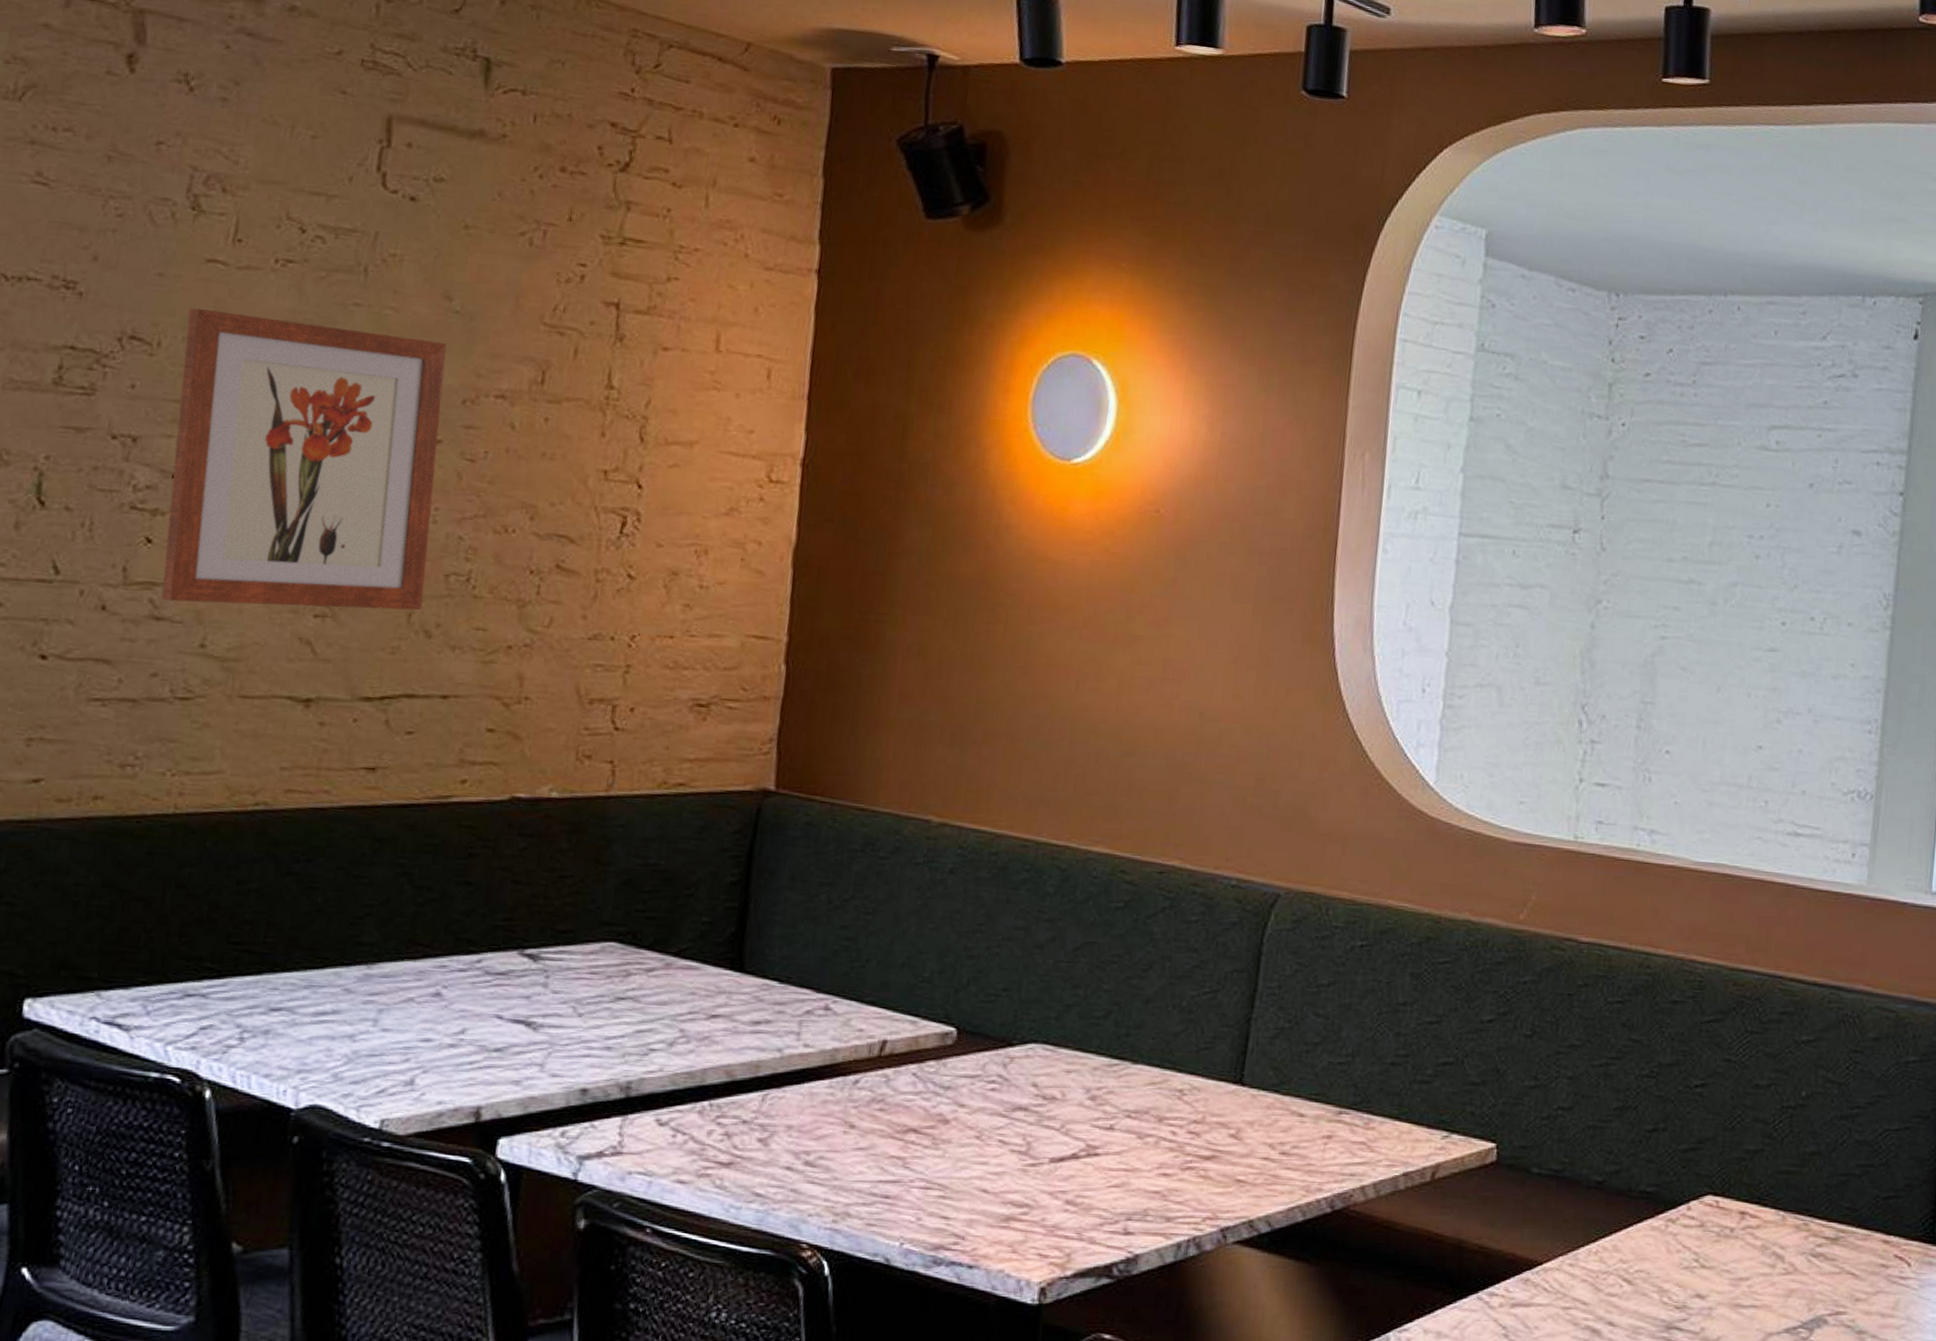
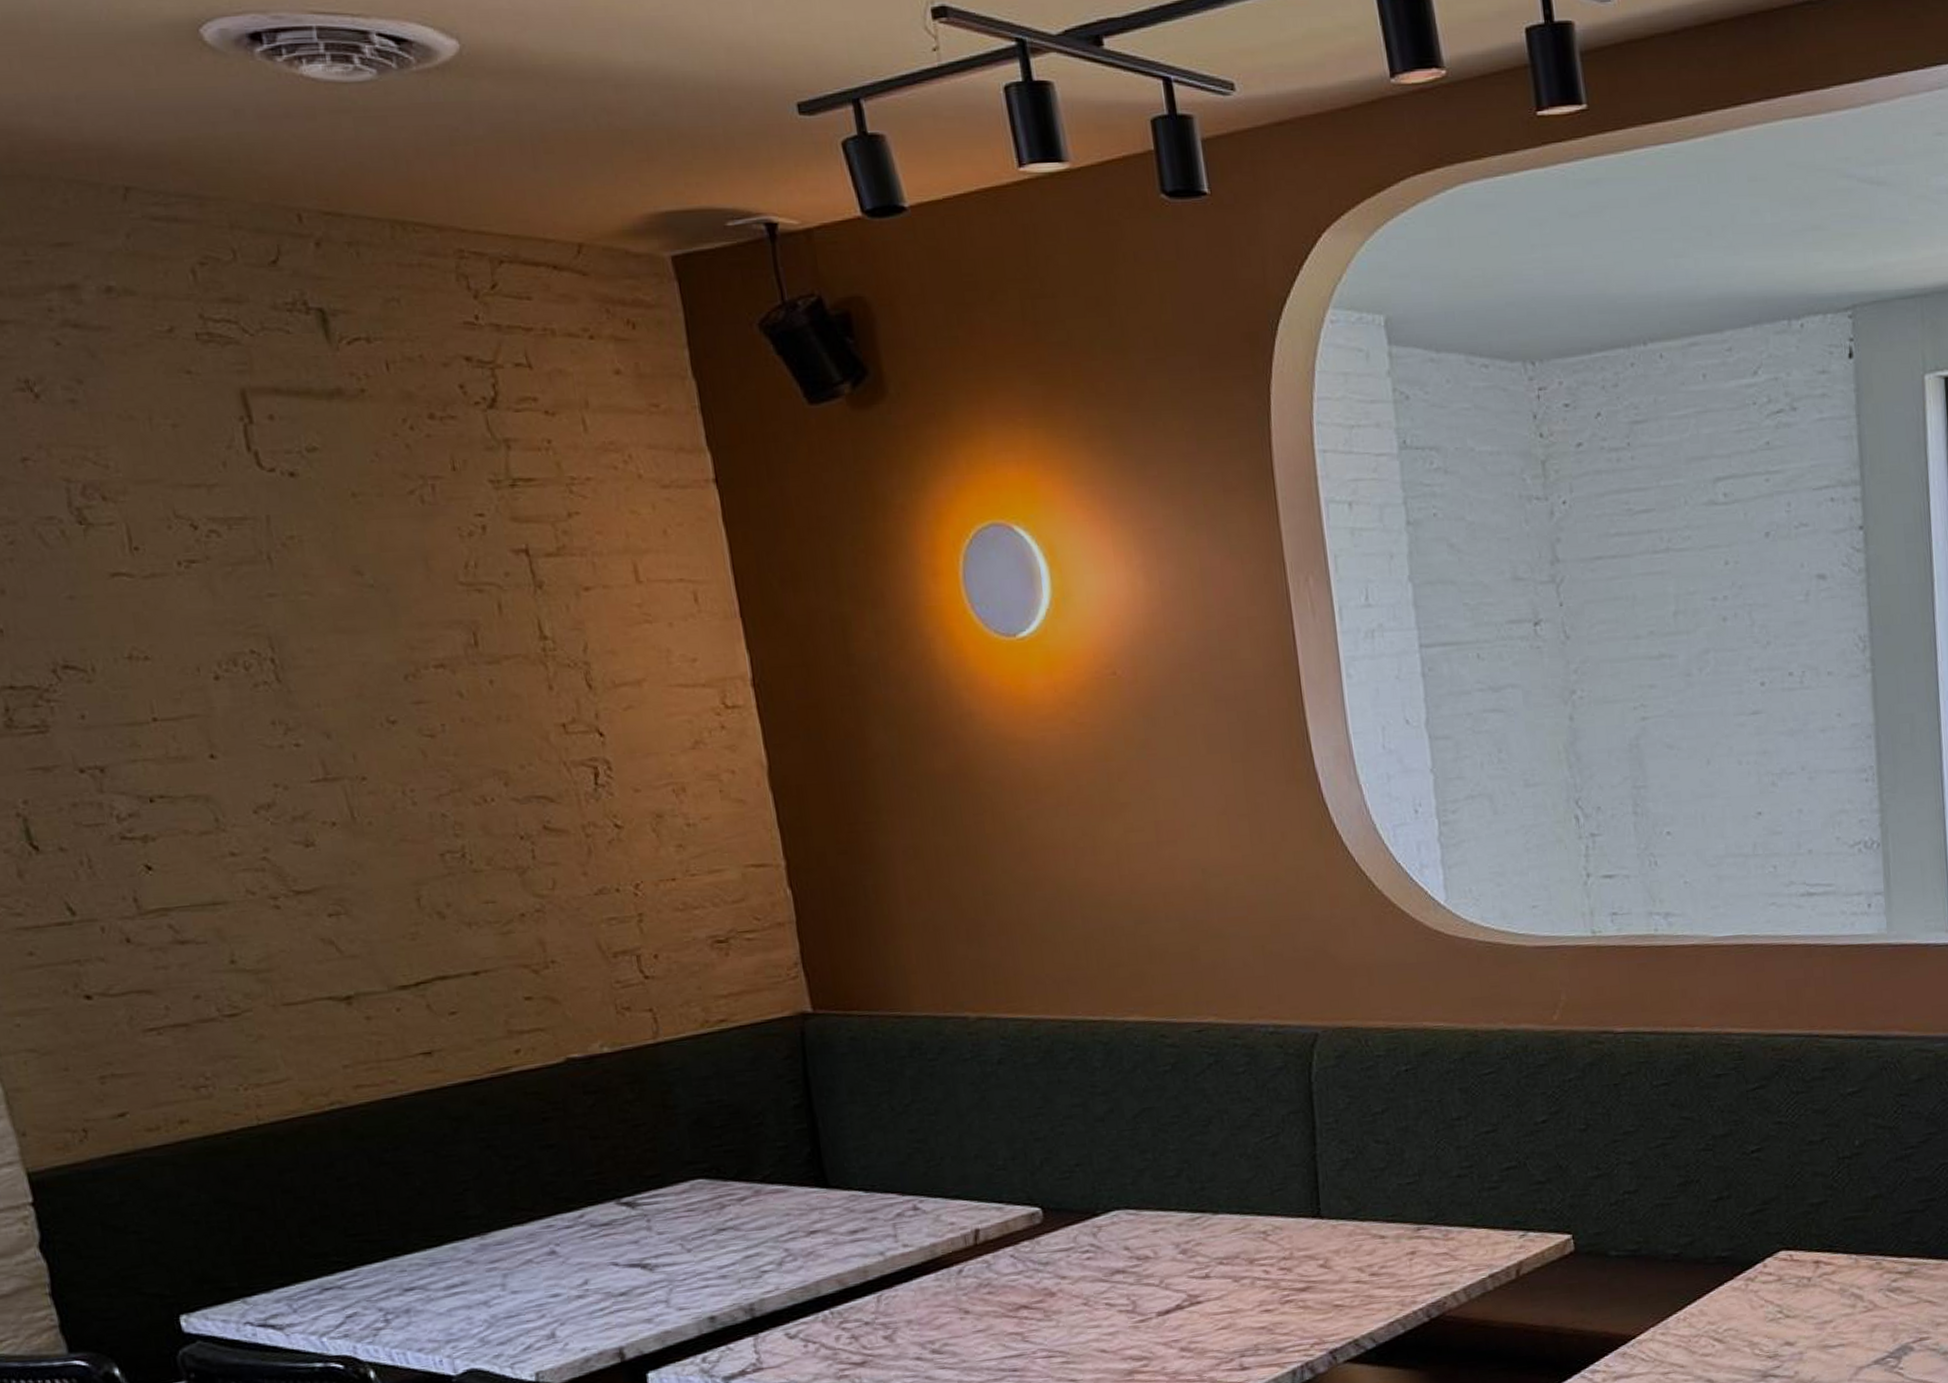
wall art: present [161,308,447,611] -> none [110,619,427,924]

